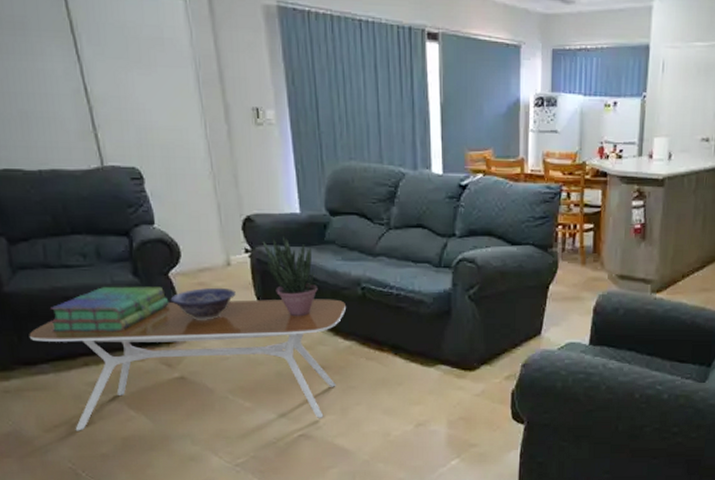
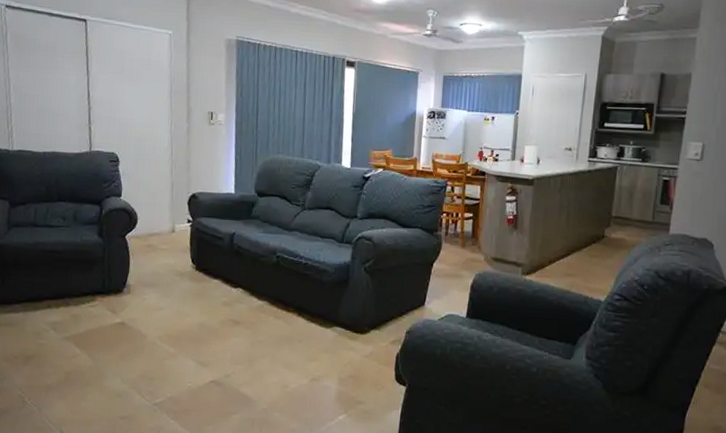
coffee table: present [29,299,347,431] -> none [10,260,263,367]
stack of books: present [49,286,169,332] -> none [28,243,122,281]
decorative bowl: present [170,287,236,320] -> none [123,249,176,276]
potted plant: present [262,237,318,317] -> none [202,211,241,278]

